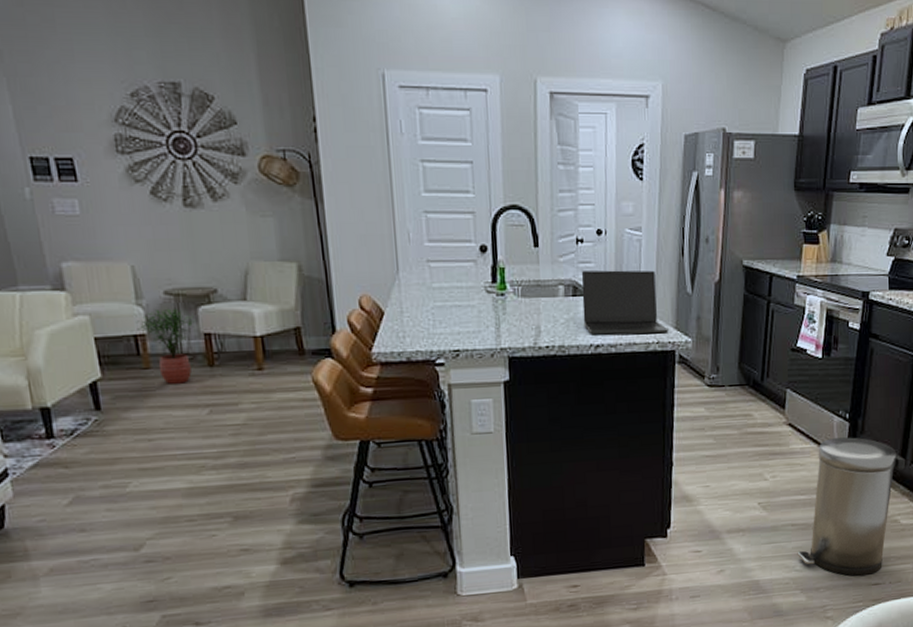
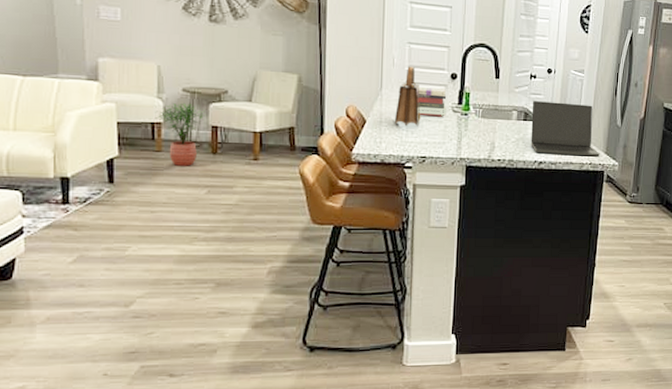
handbag: none [417,240,449,315] -> present [394,66,421,127]
books: none [442,265,479,301] -> present [418,86,447,117]

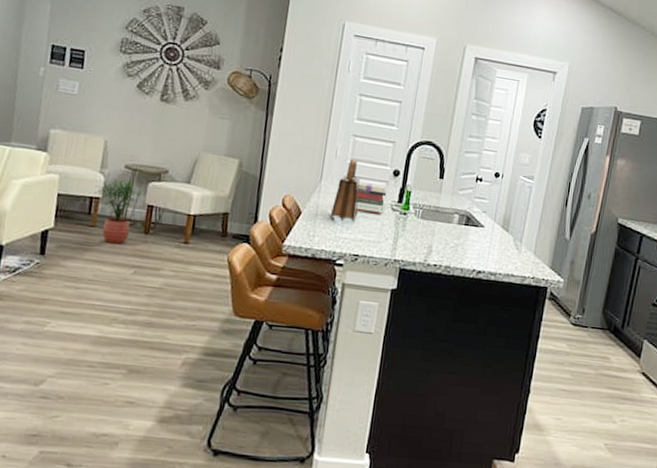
laptop: present [531,101,600,157] -> none [470,205,544,271]

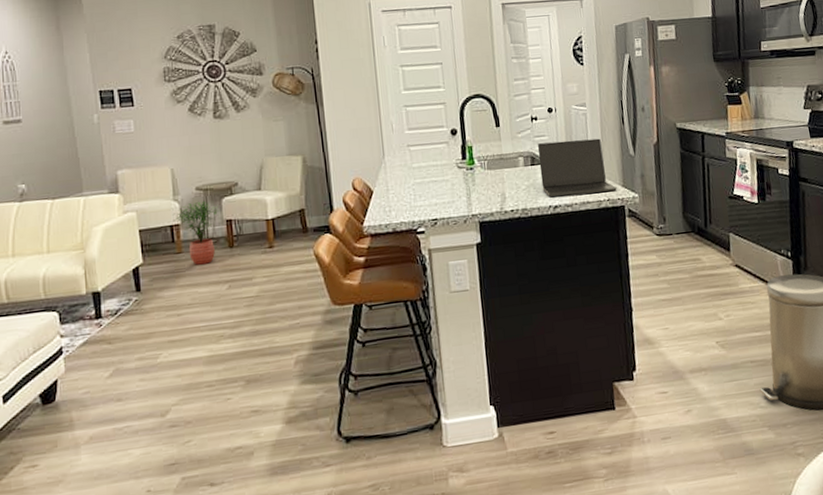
handbag: present [329,159,360,223] -> none [400,128,427,191]
books: present [356,181,387,215] -> none [420,146,452,178]
laptop: none [470,205,544,271] -> present [537,138,617,198]

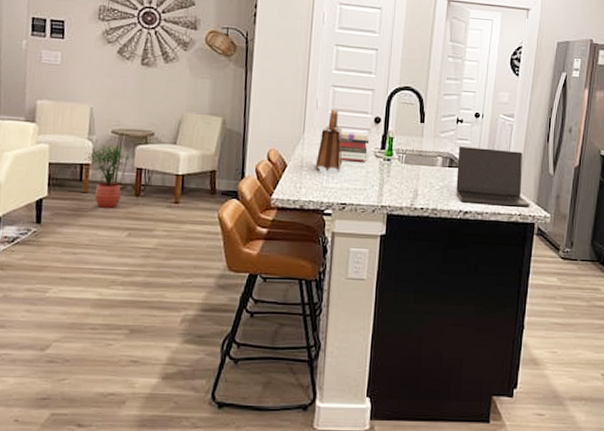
handbag: none [400,128,427,191] -> present [315,109,343,172]
books: none [420,146,452,178] -> present [340,130,370,162]

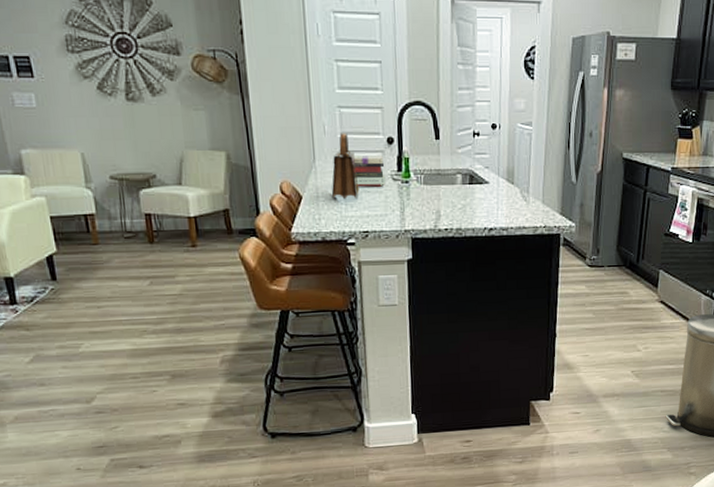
potted plant: present [84,144,133,208] -> none [86,191,138,258]
laptop: present [456,147,530,208] -> none [477,161,555,220]

